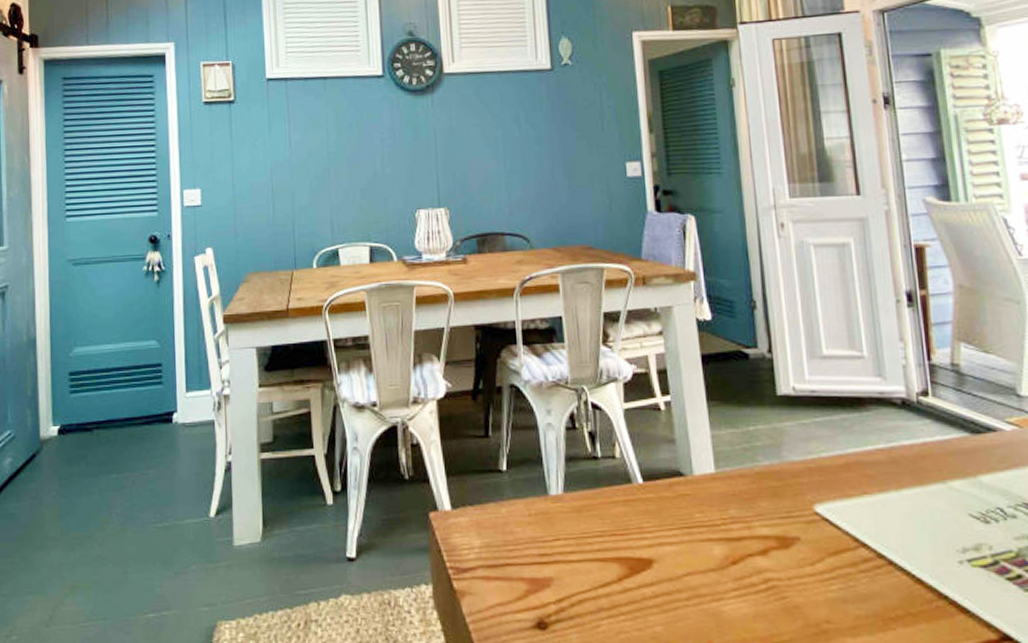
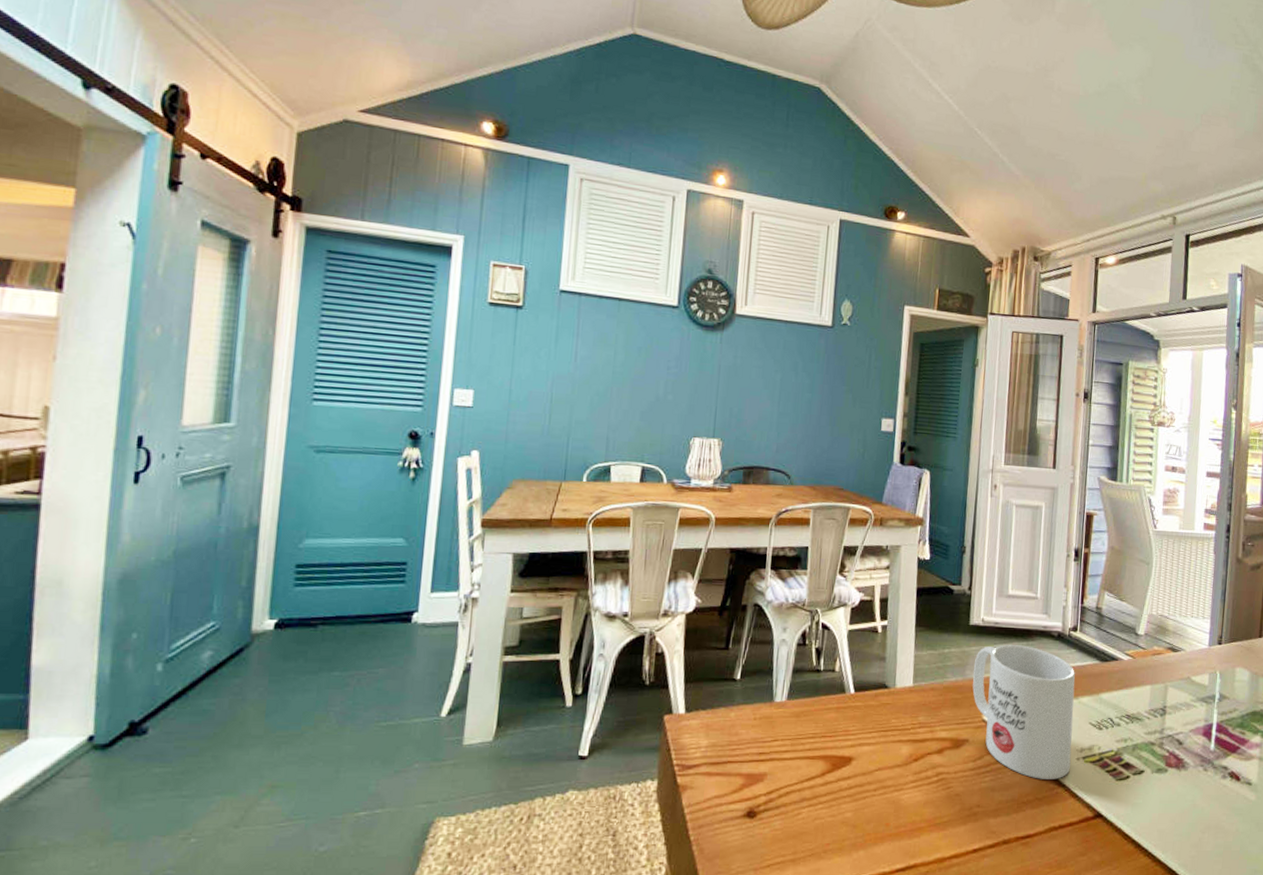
mug: none [791,417,951,589] -> present [972,645,1075,779]

